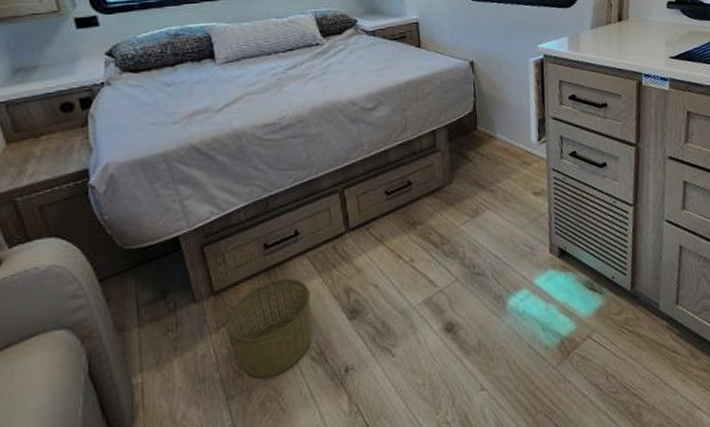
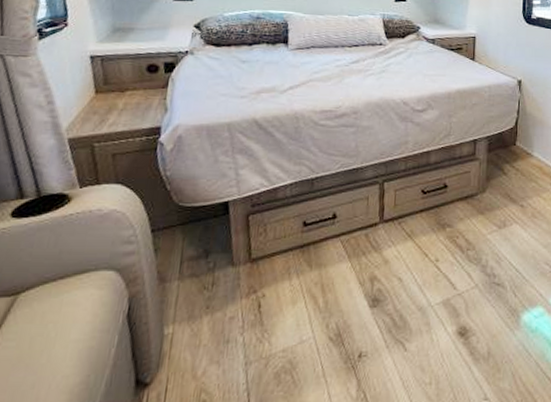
basket: present [224,277,312,379] -> none [256,257,339,351]

